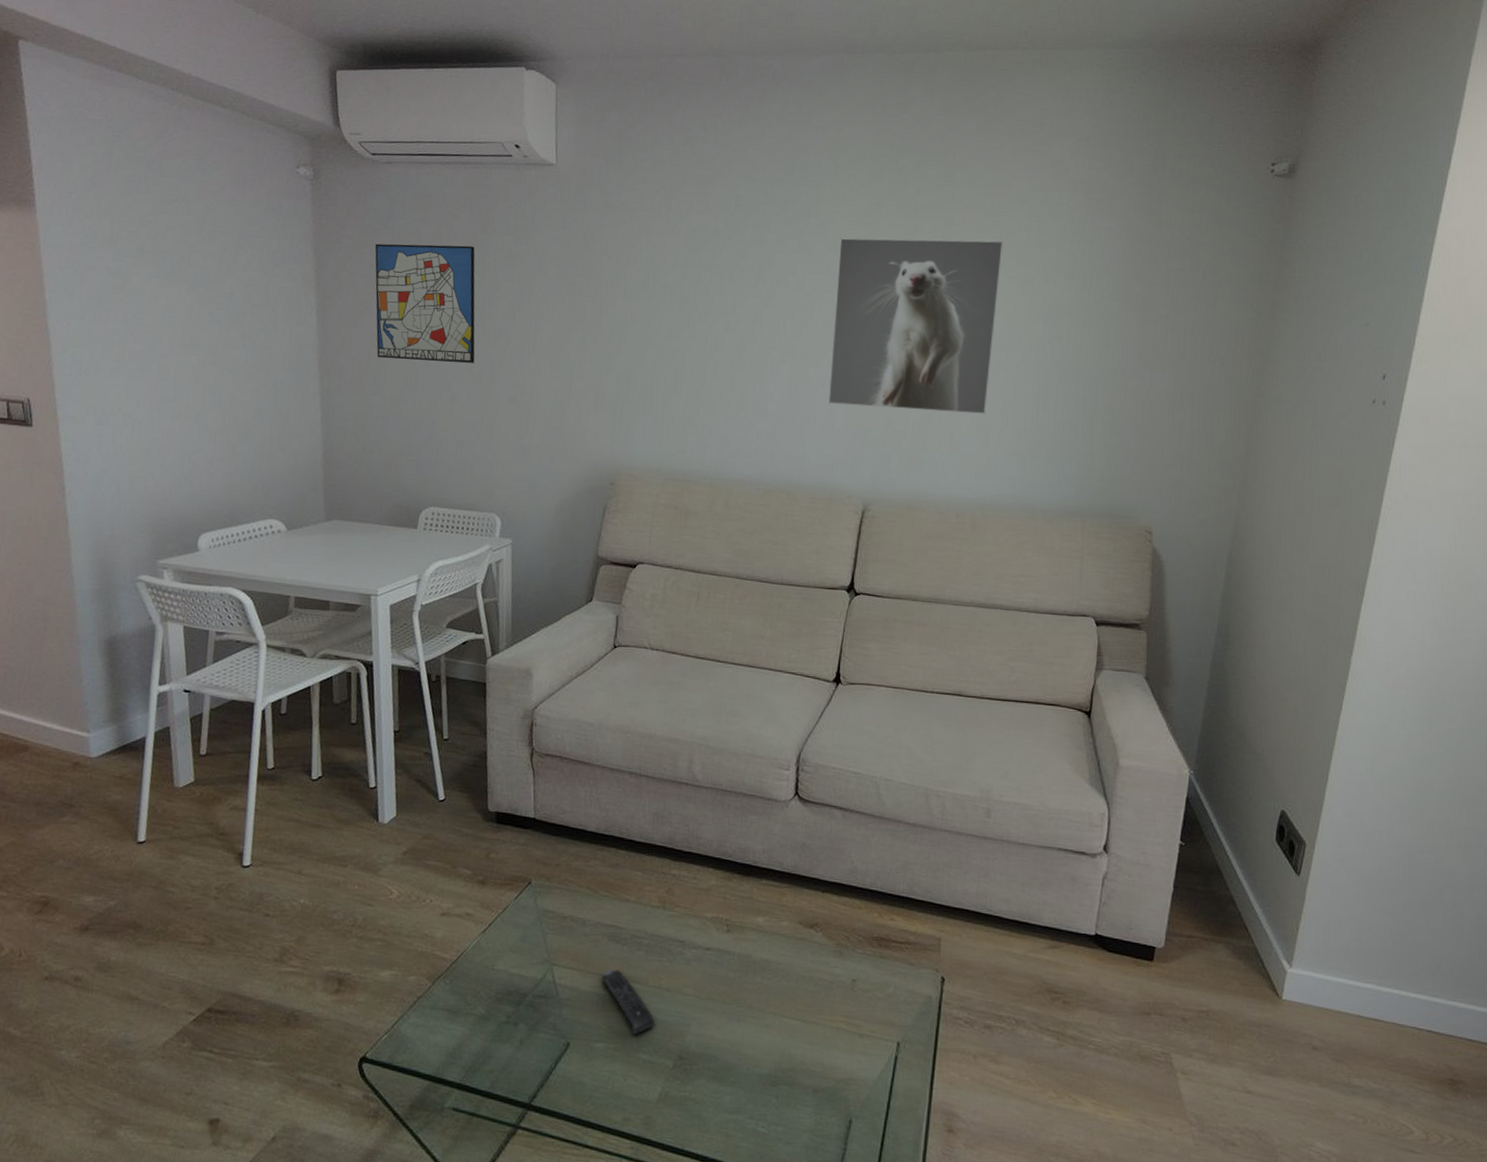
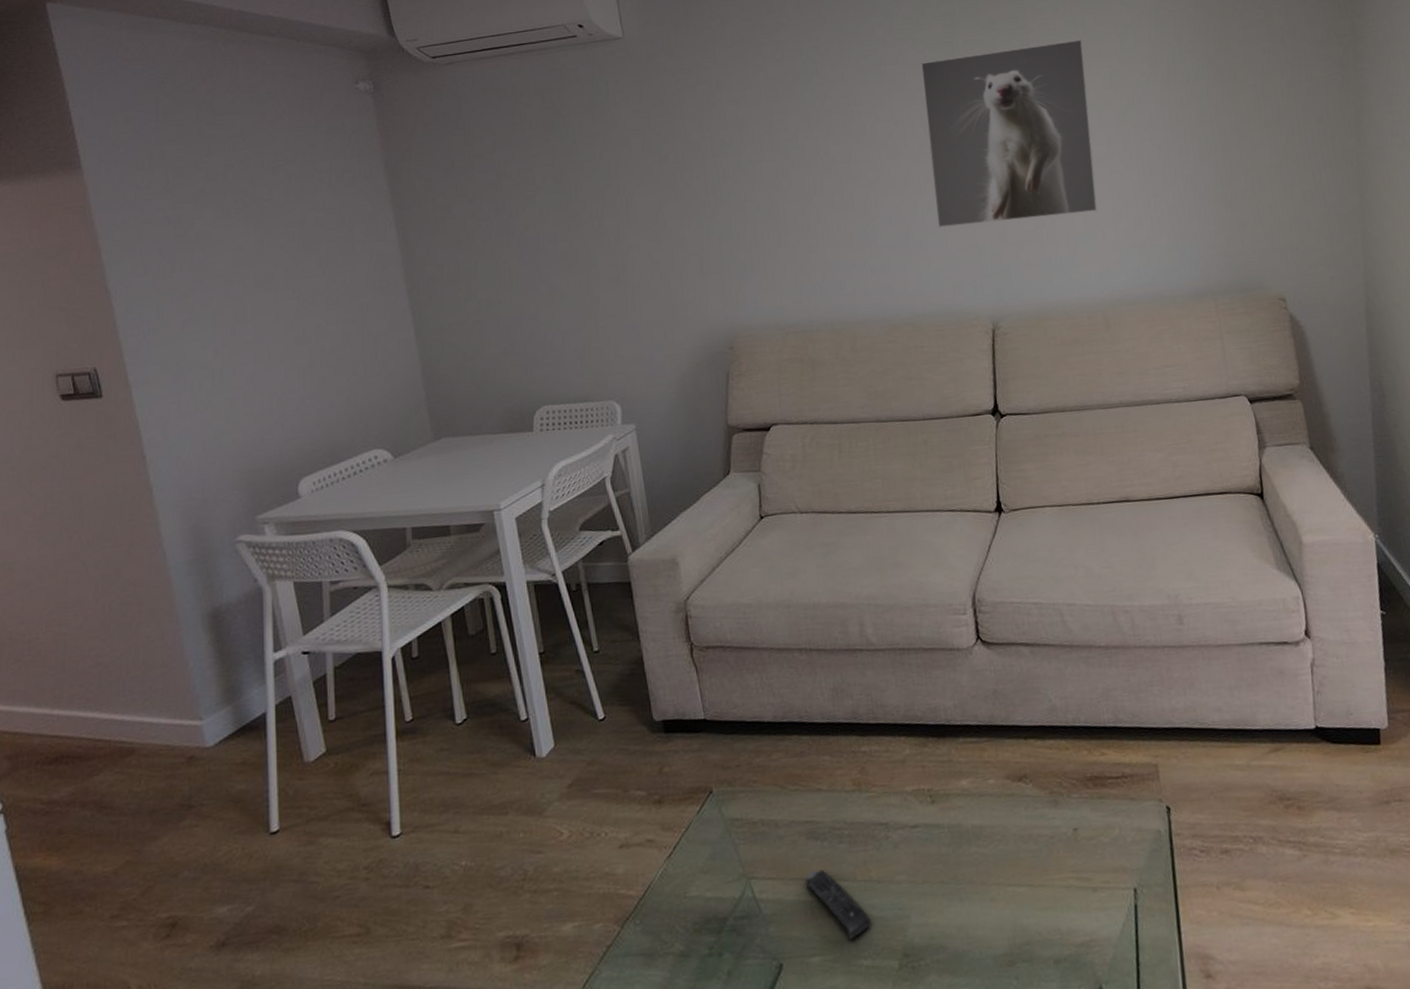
wall art: present [375,243,475,363] -> none [448,132,569,262]

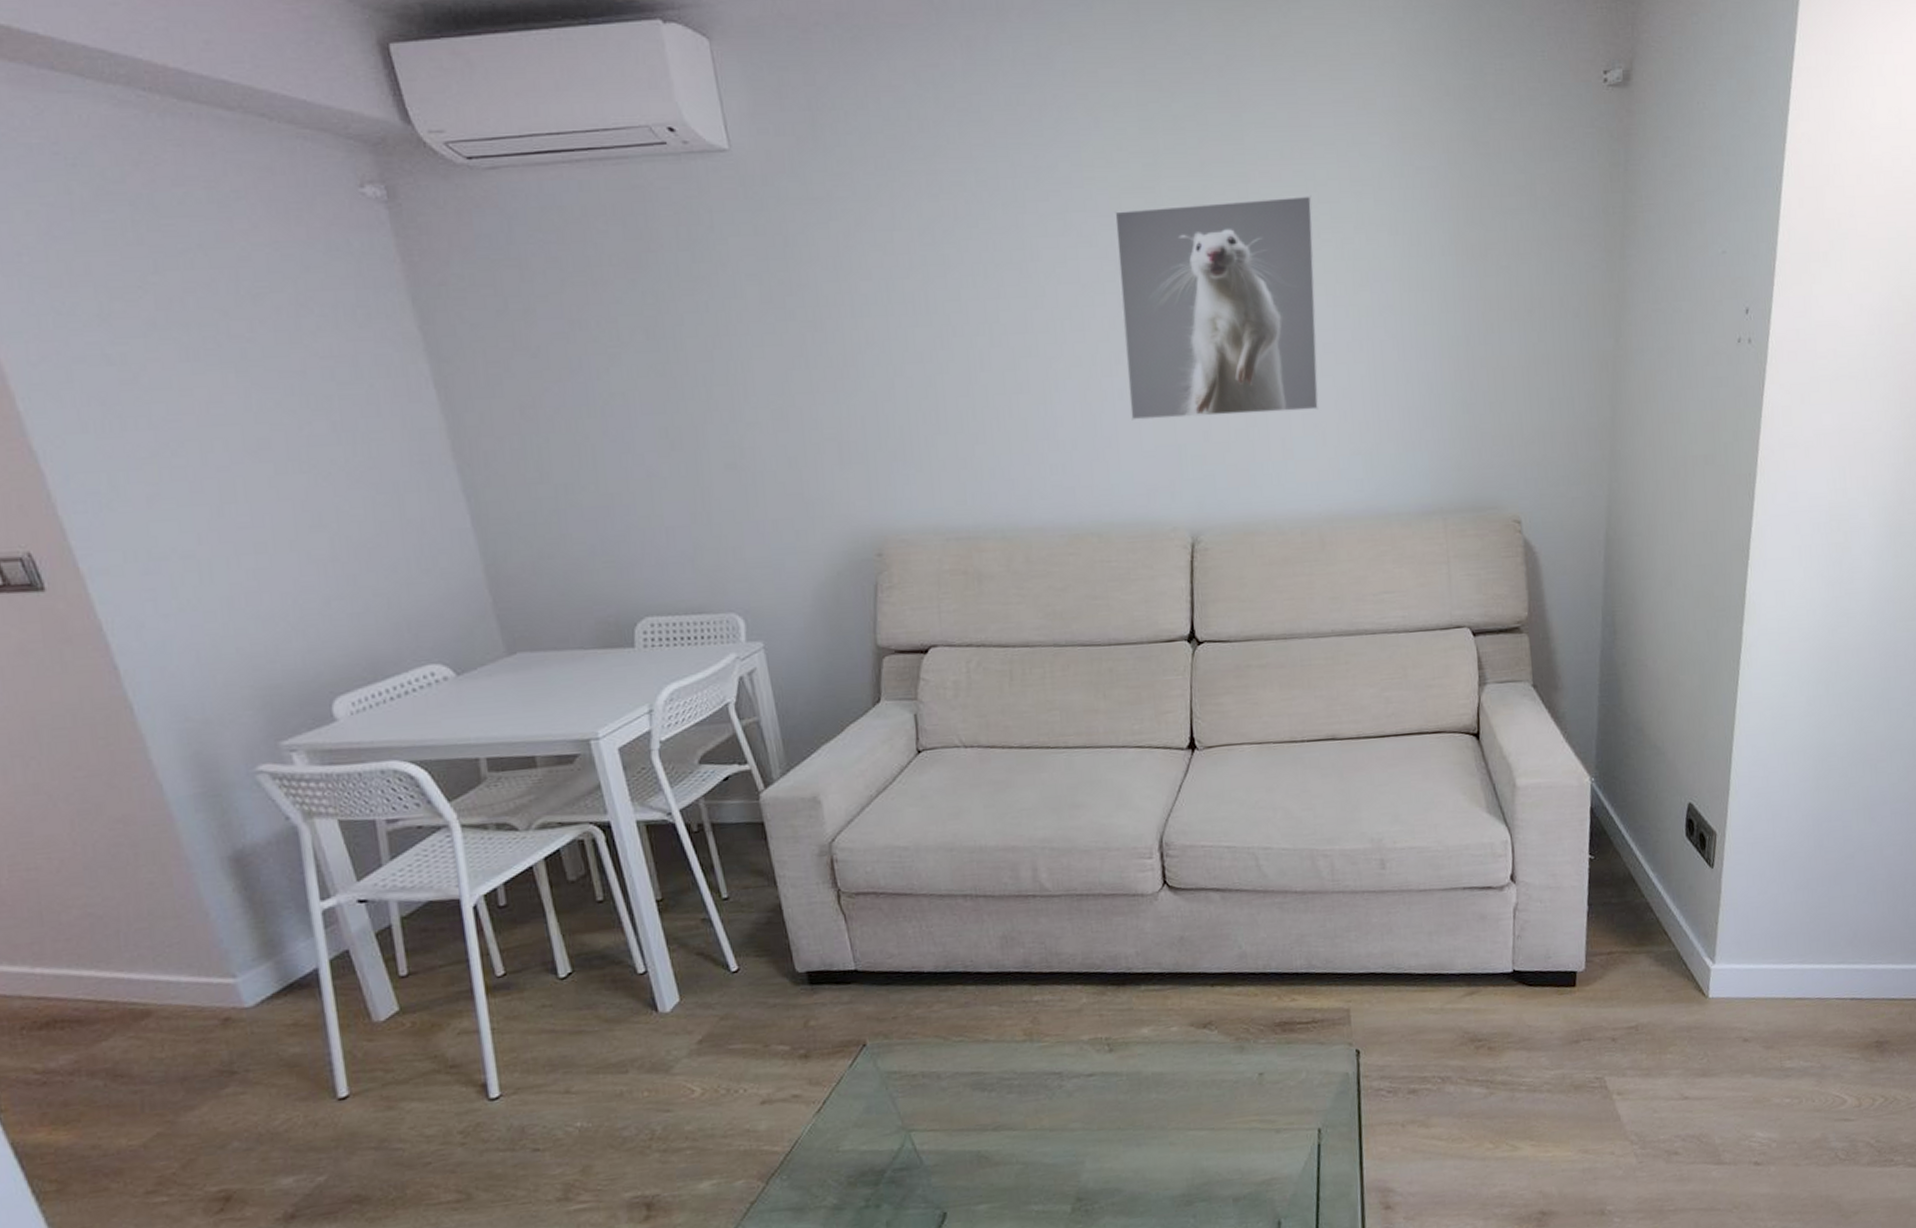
remote control: present [805,869,871,940] -> none [970,1120,1042,1187]

